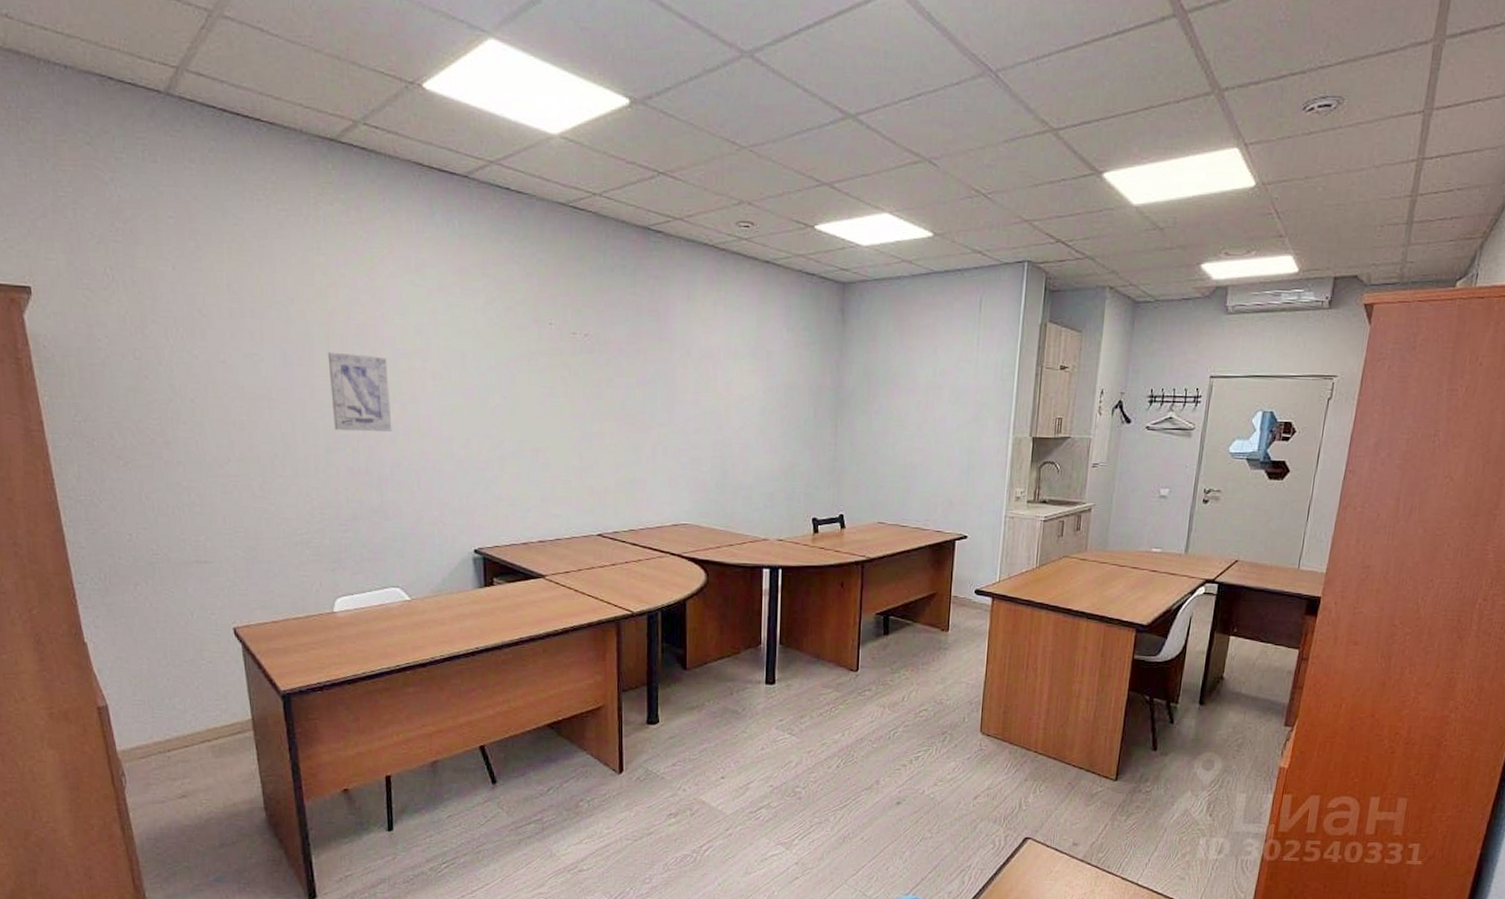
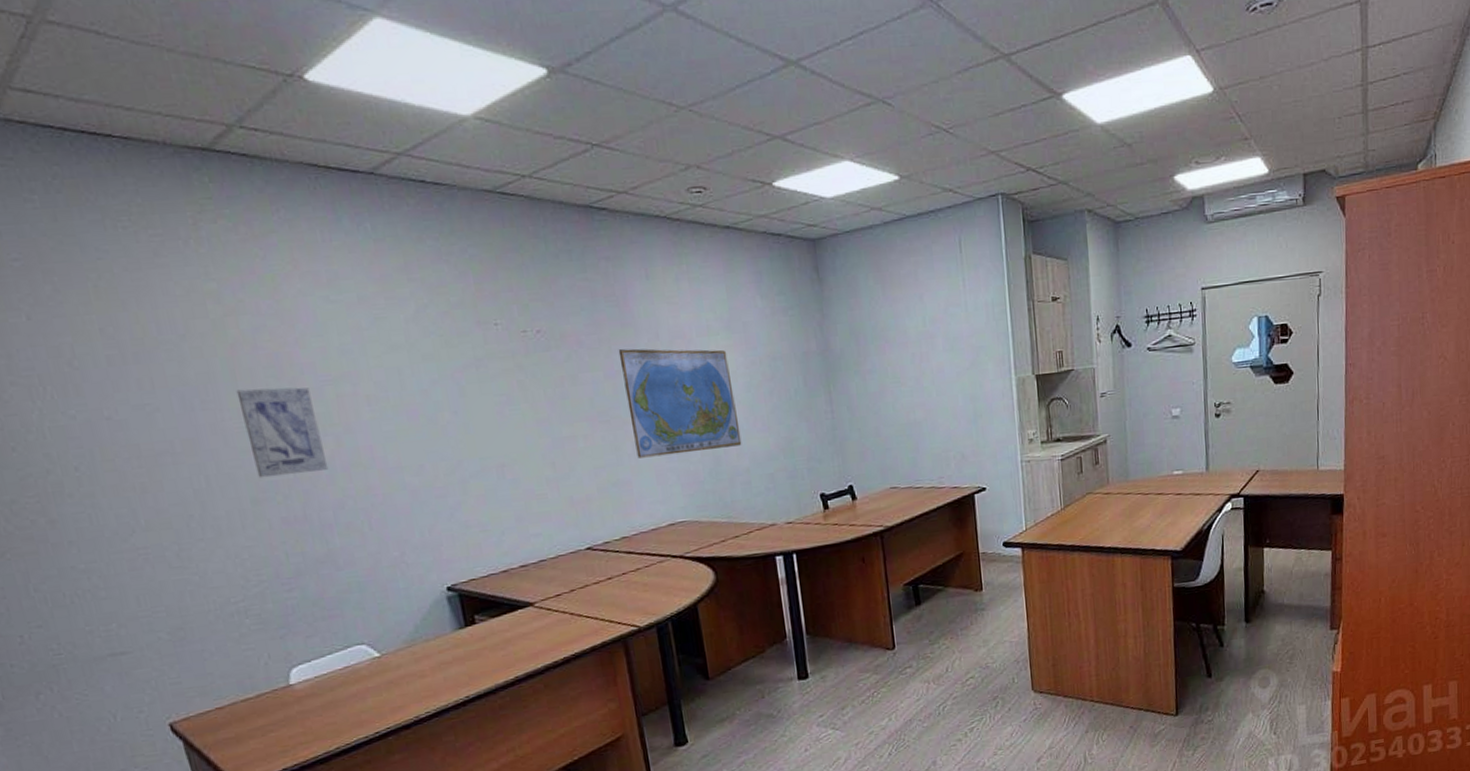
world map: none [652,360,750,463] -> present [618,348,742,458]

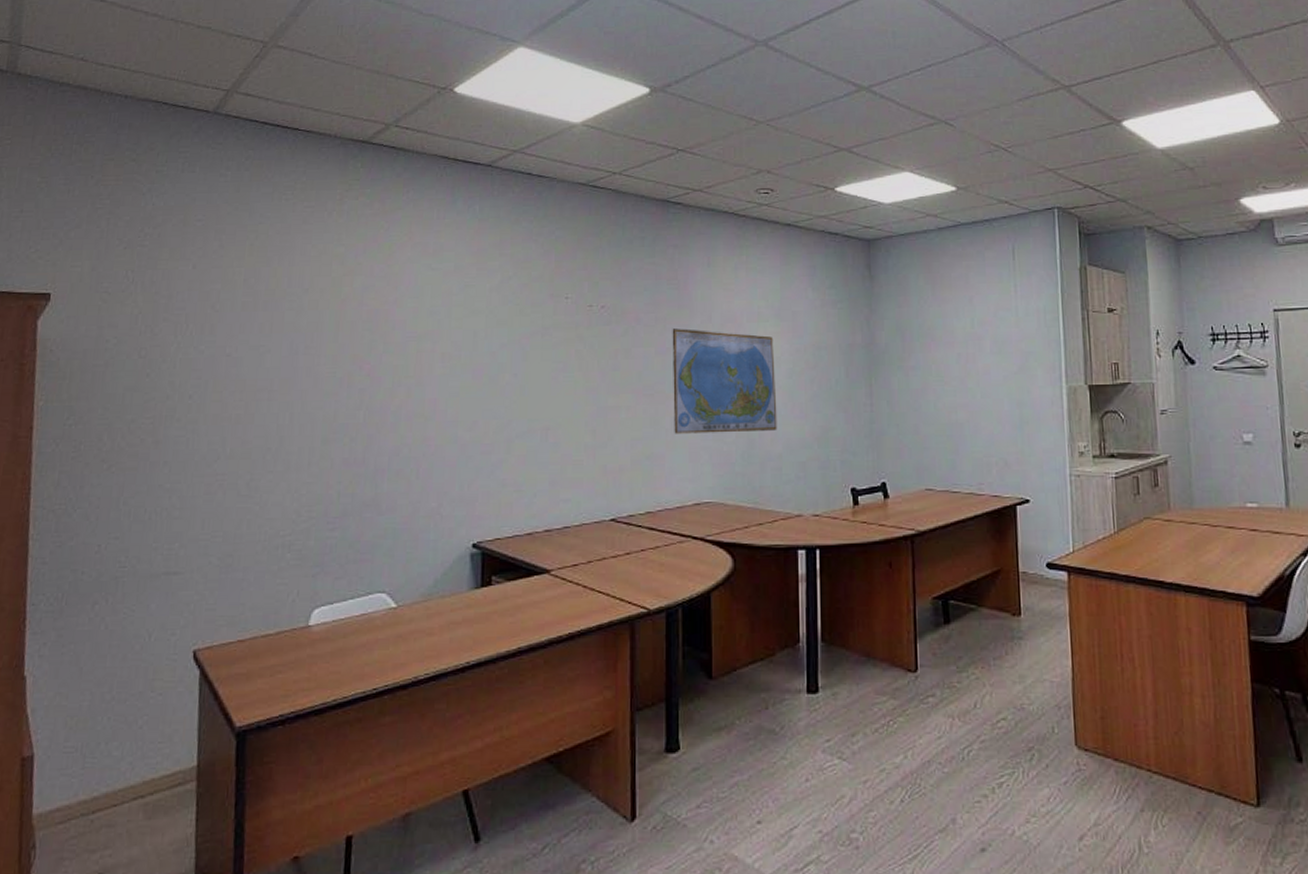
wall art: present [236,386,329,478] -> none [334,339,396,420]

